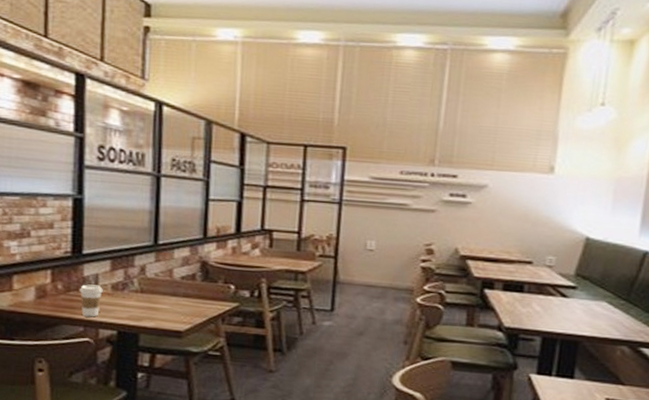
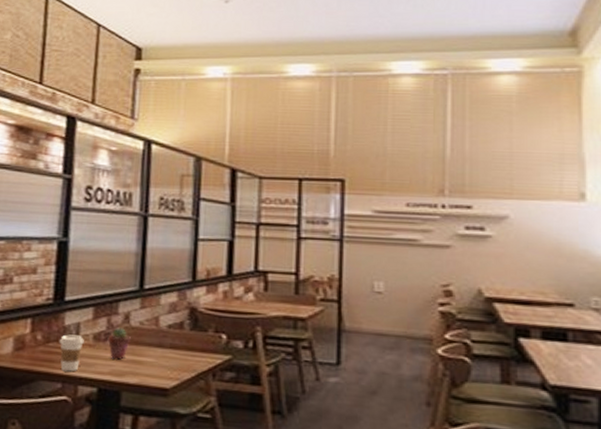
potted succulent: none [126,278,147,307] -> present [108,327,131,360]

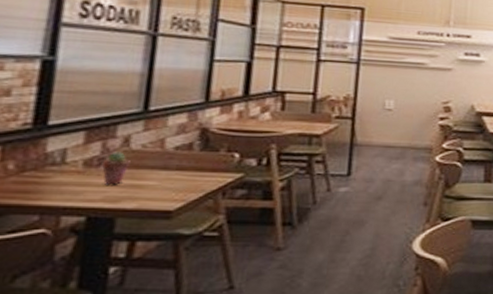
coffee cup: present [59,334,84,372] -> none [37,162,72,202]

